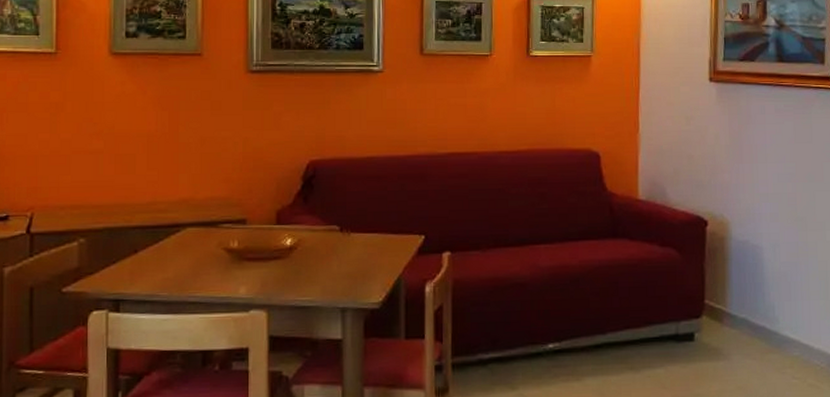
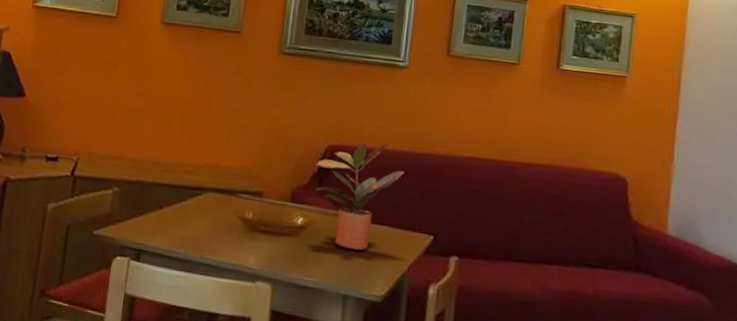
potted plant: none [298,150,390,262] -> present [315,142,404,251]

